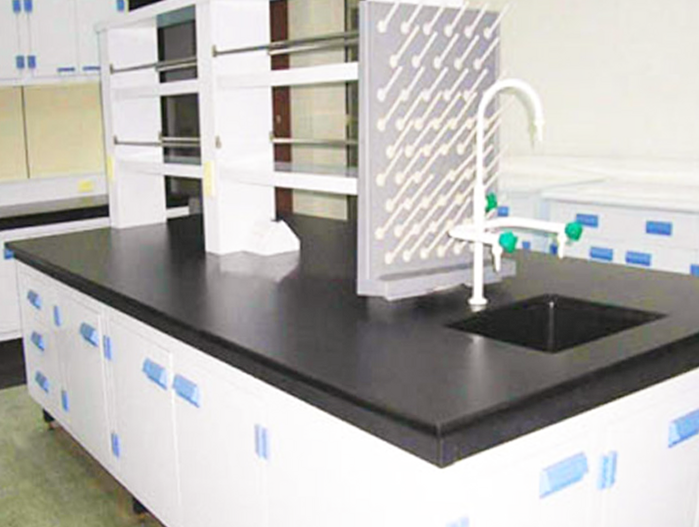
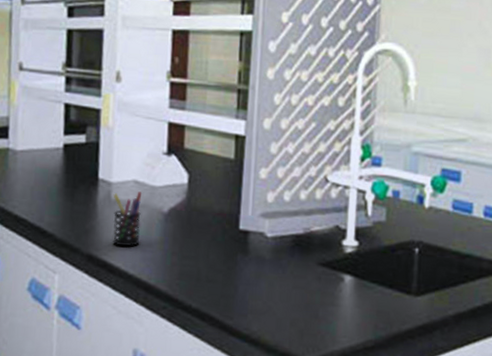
pen holder: none [222,262,254,320] -> present [113,191,141,247]

